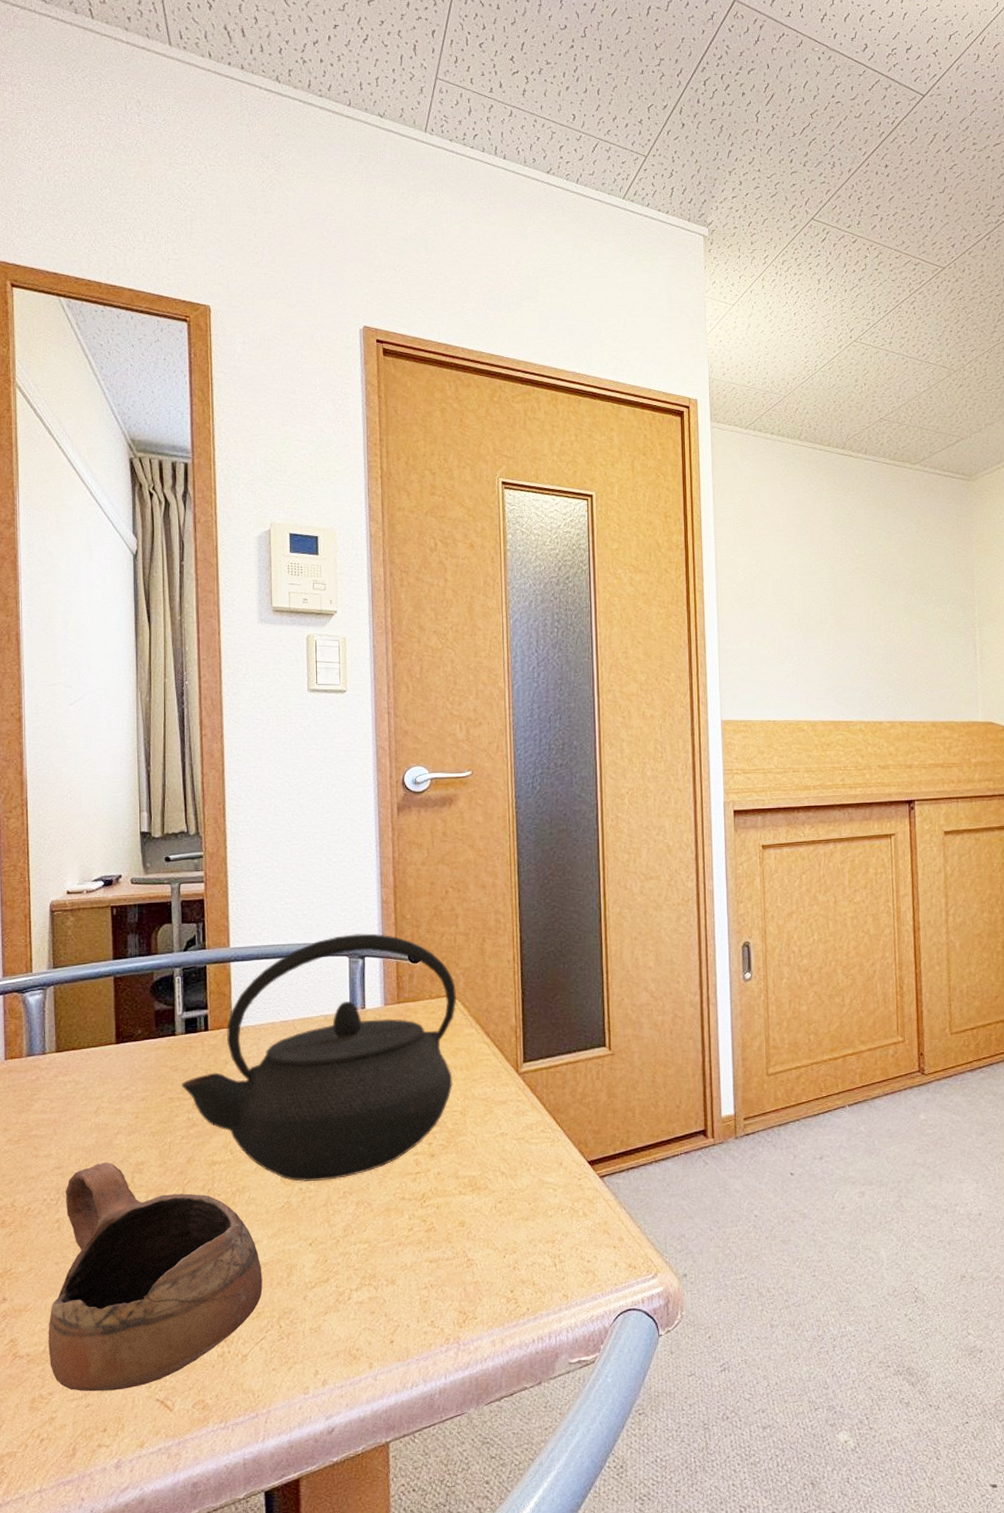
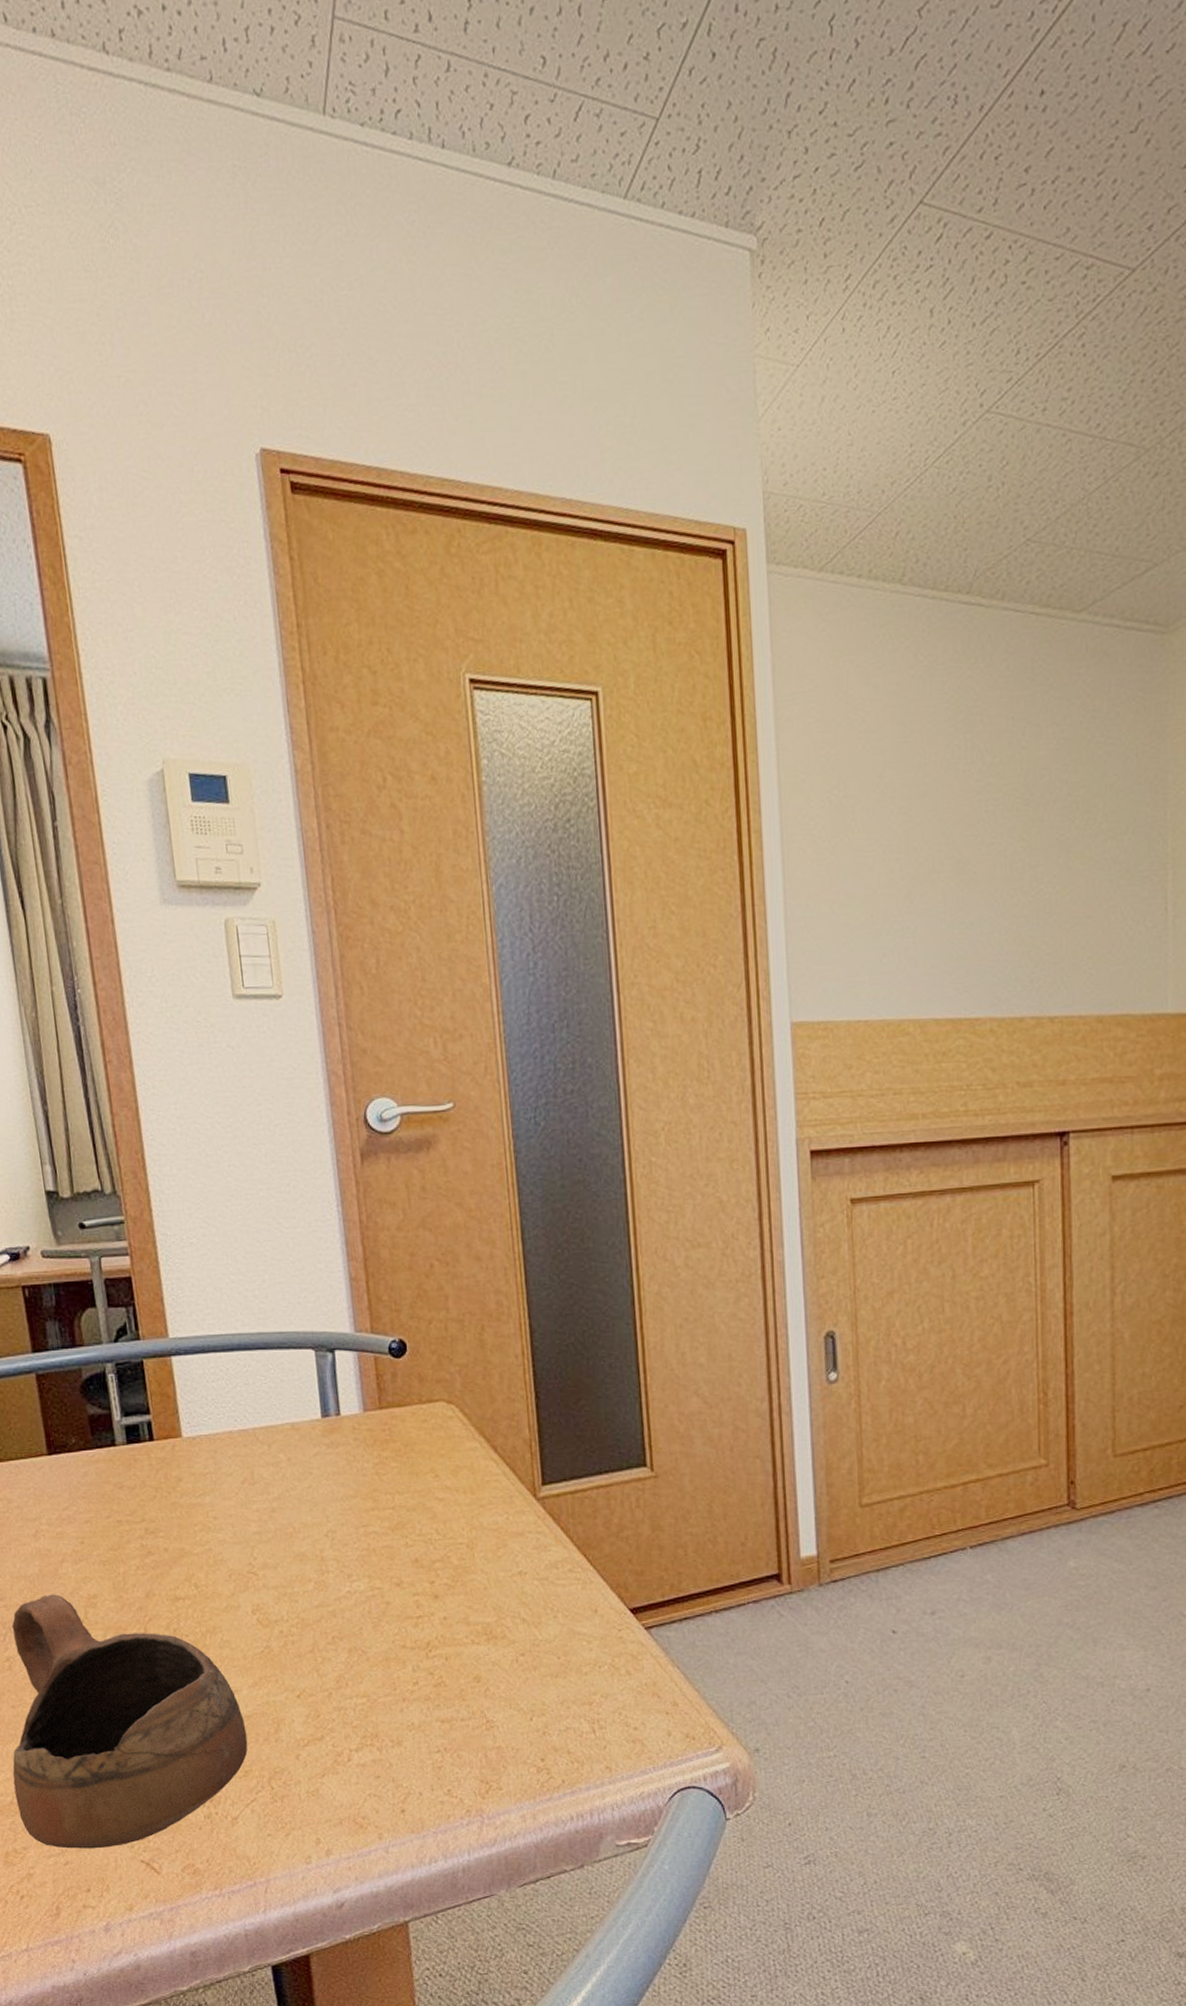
kettle: present [181,933,457,1182] -> none [128,1320,455,1624]

